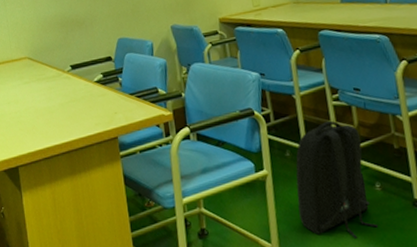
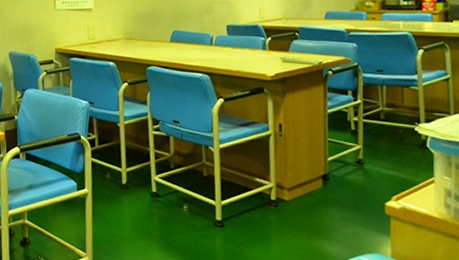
backpack: present [296,120,379,238] -> none [113,148,182,251]

